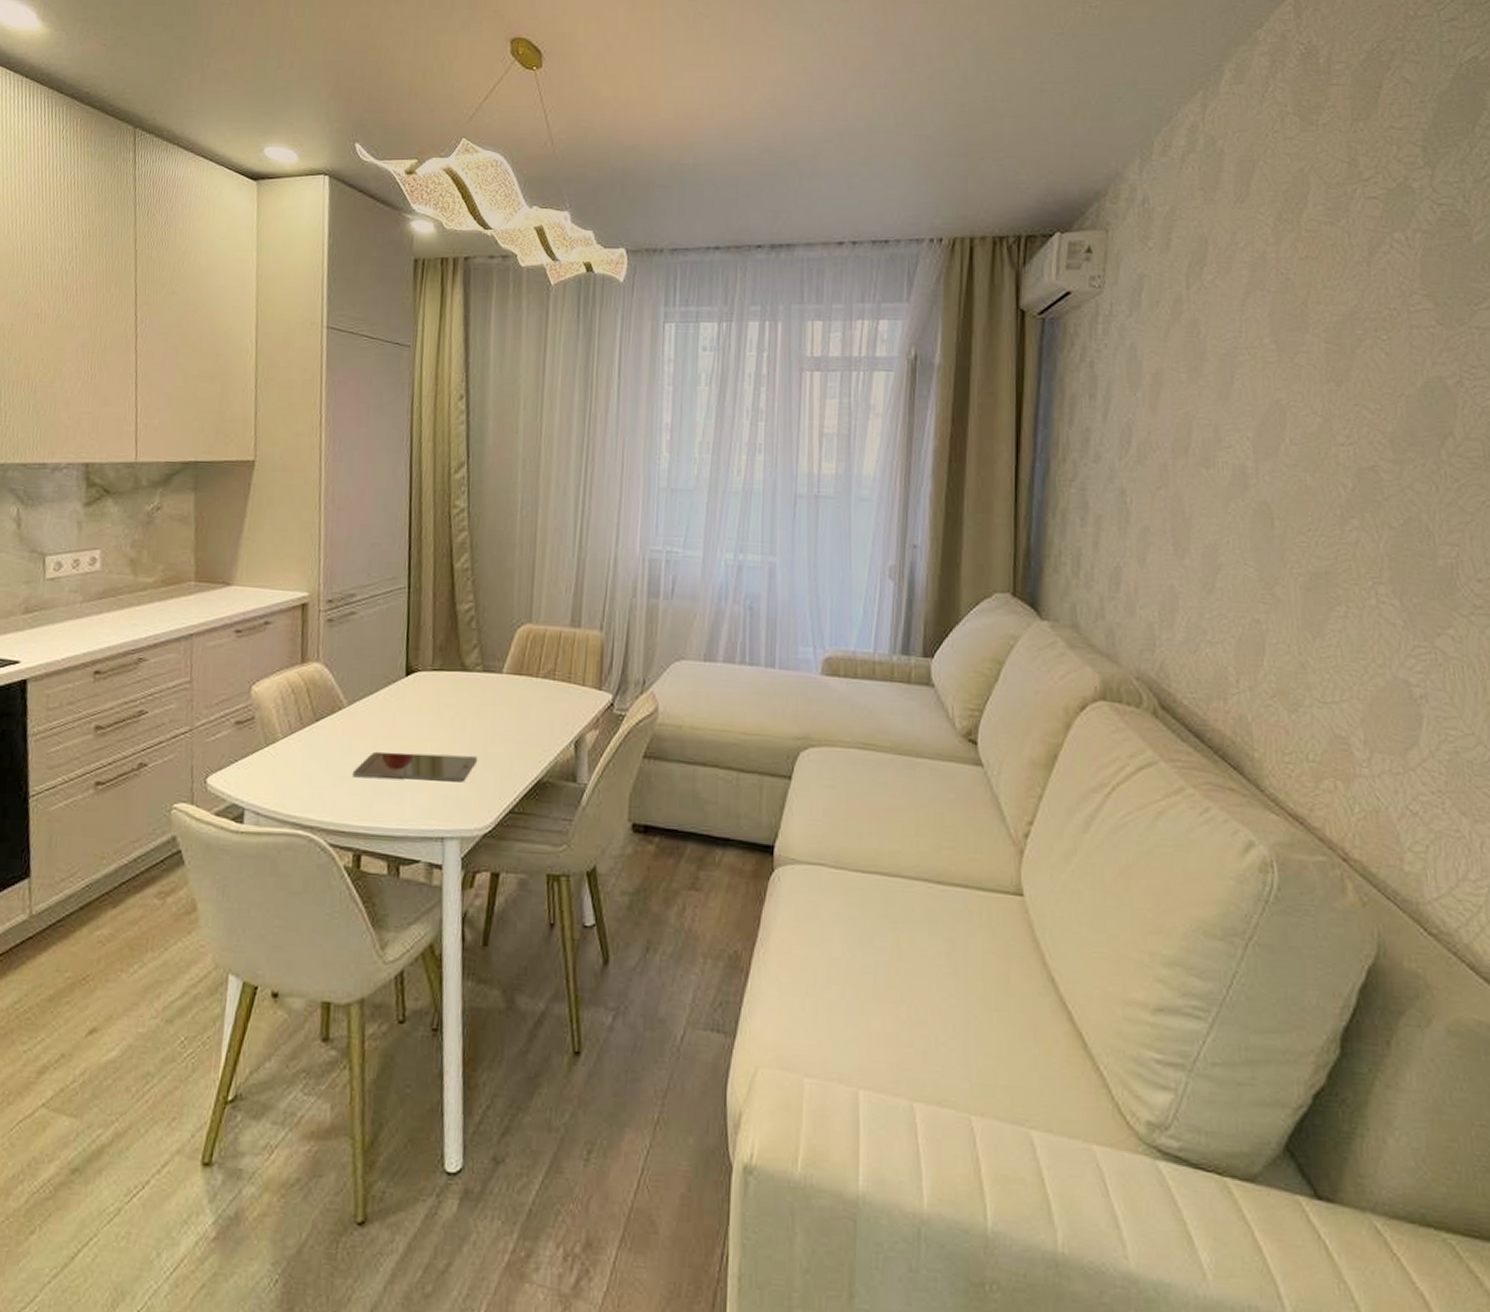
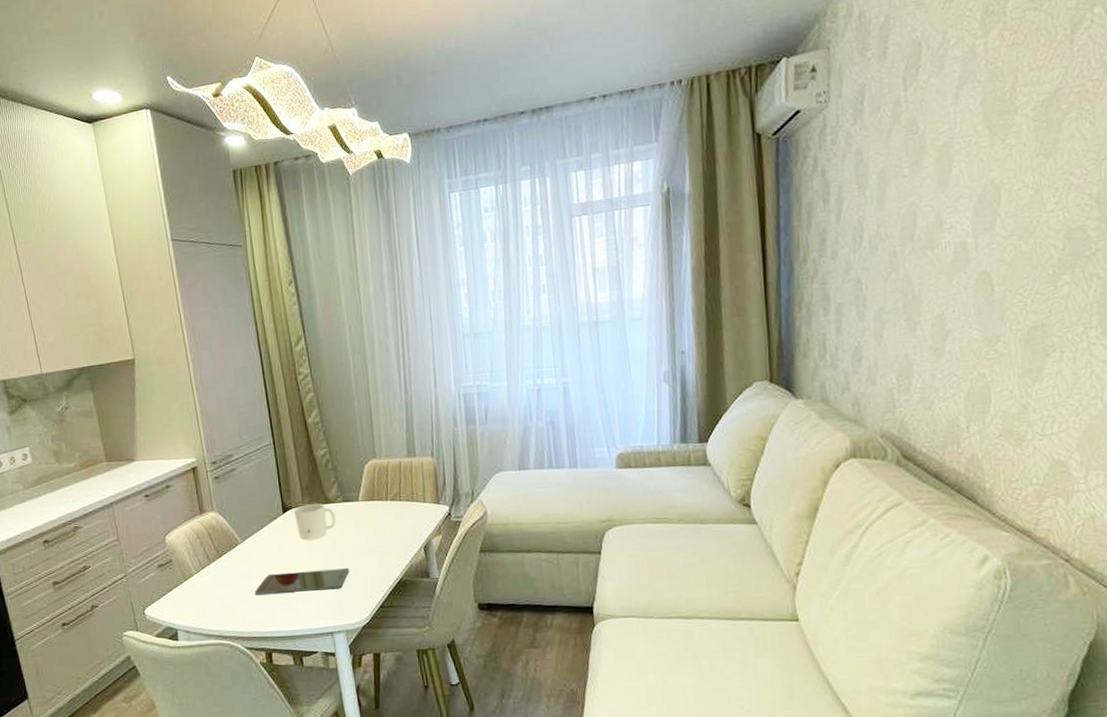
mug: none [419,668,471,716] -> present [294,503,336,541]

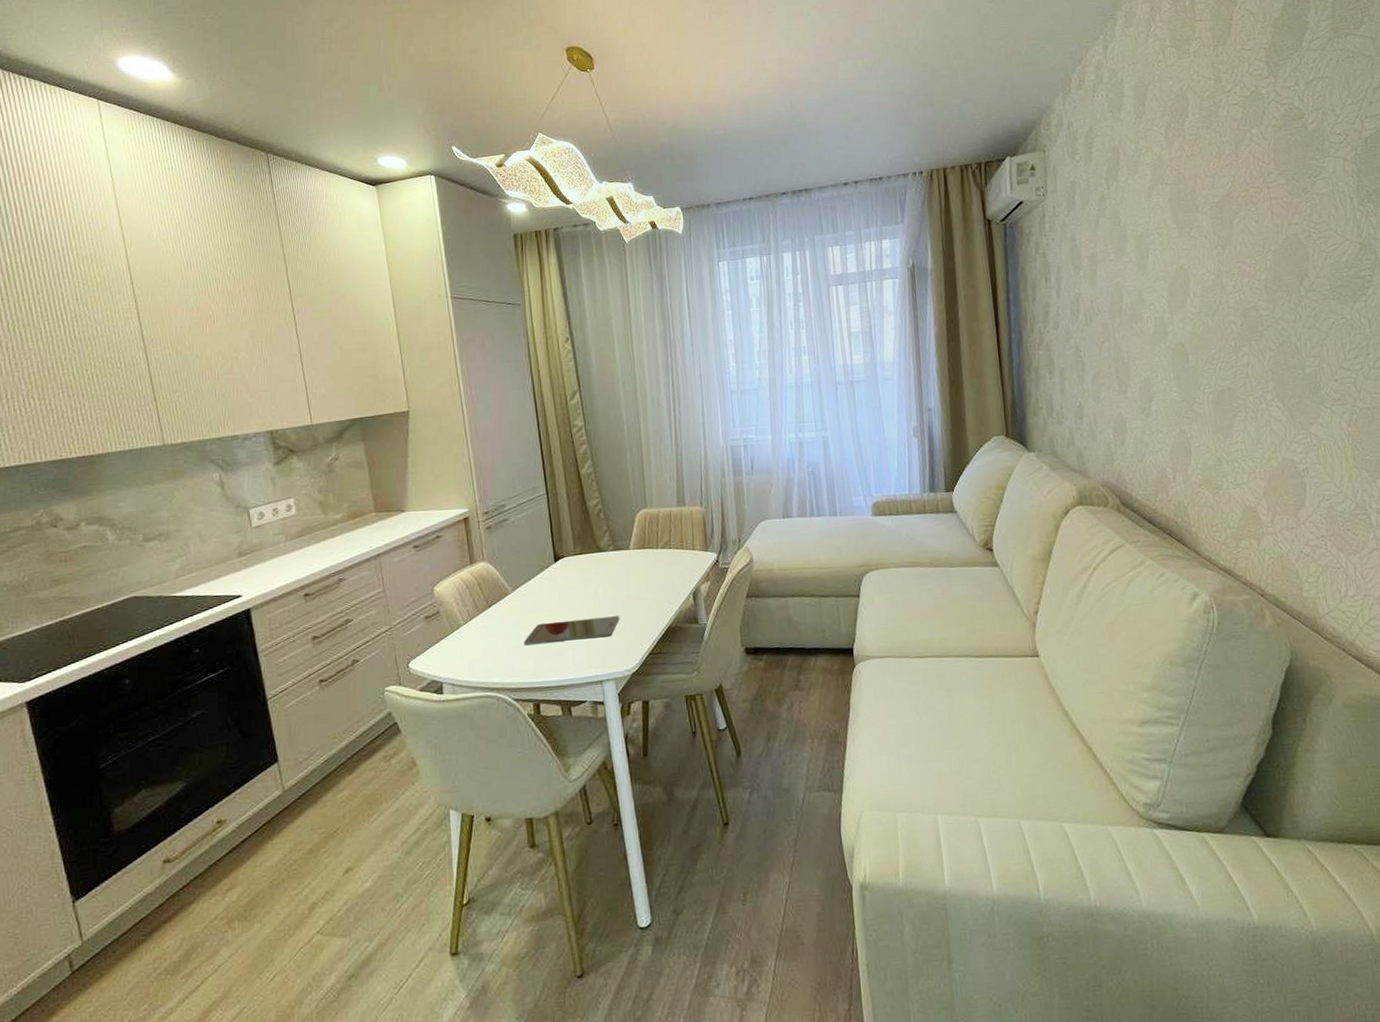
mug: present [294,503,336,541] -> none [566,551,607,590]

